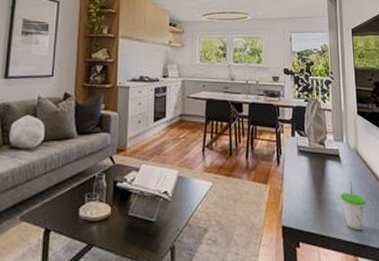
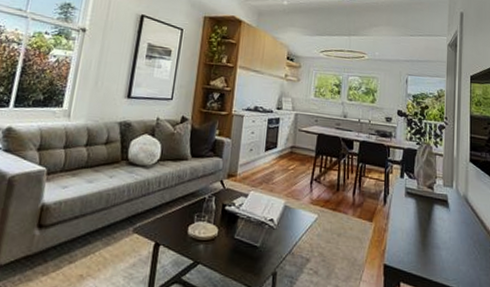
cup: present [340,180,367,231] -> none [446,227,472,278]

